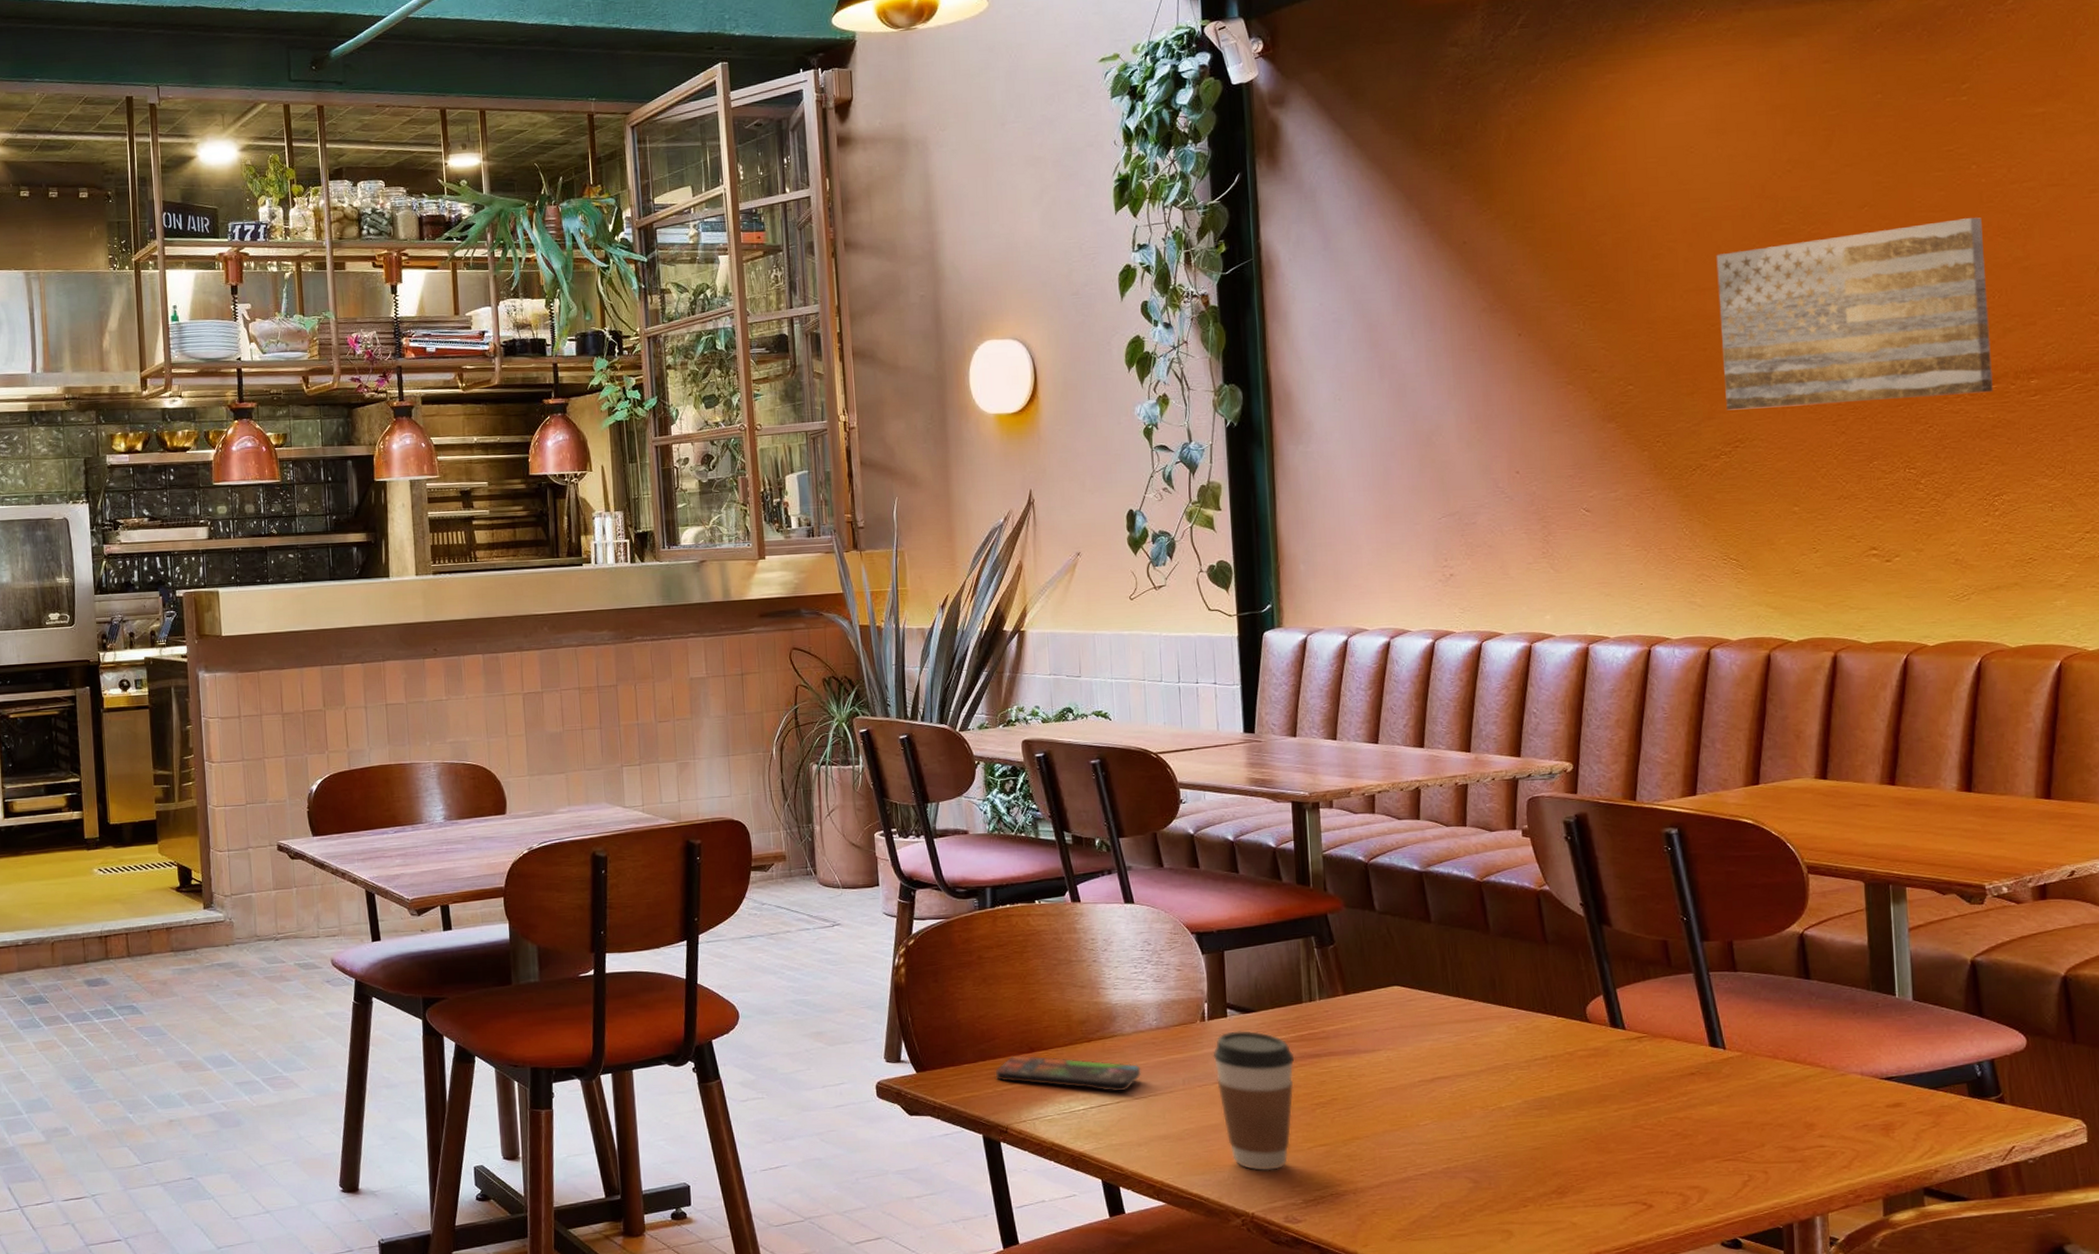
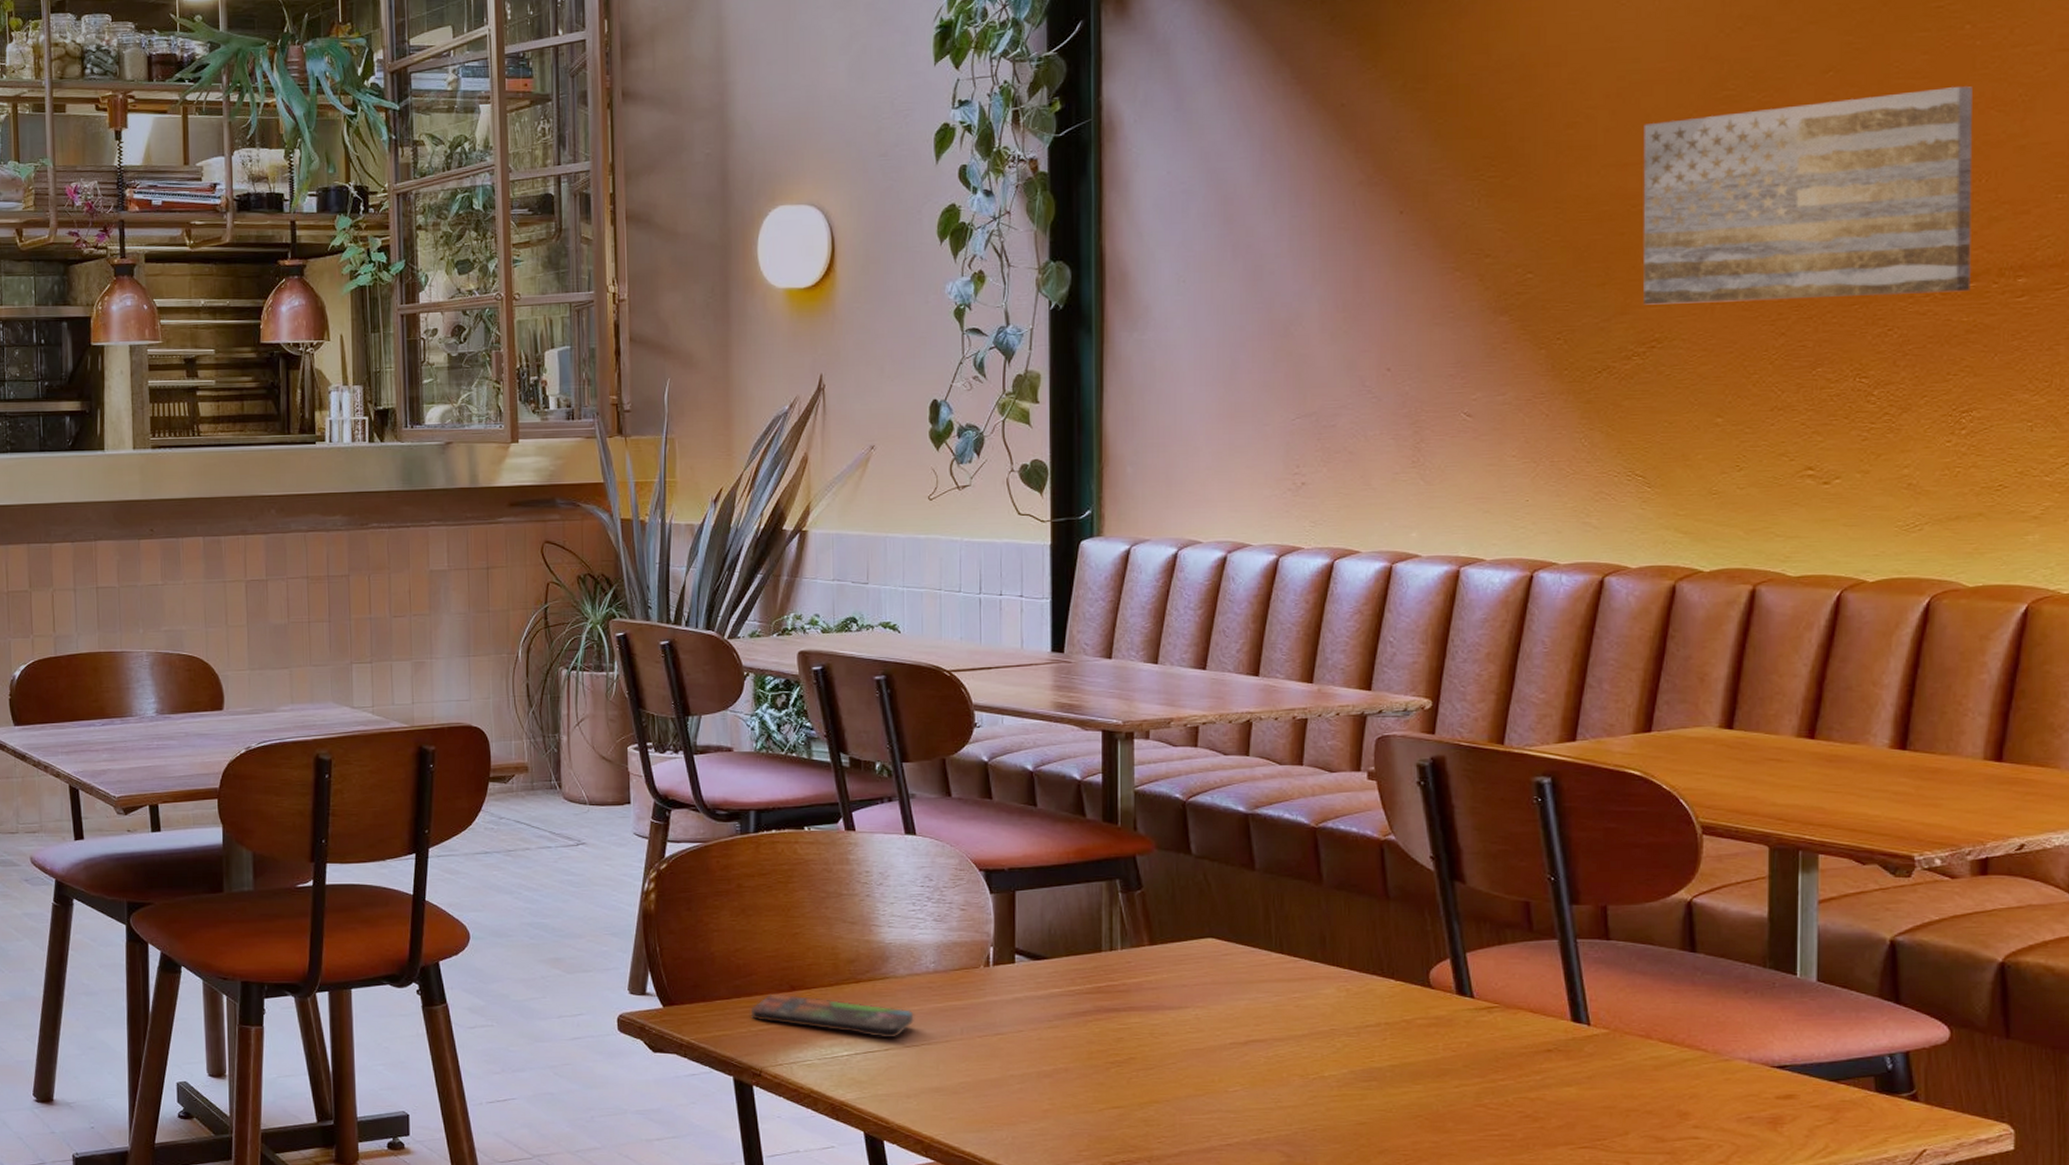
coffee cup: present [1213,1030,1295,1171] -> none [996,979,1089,1132]

